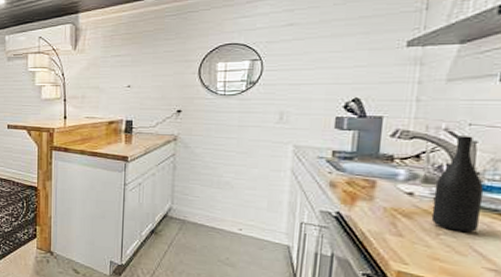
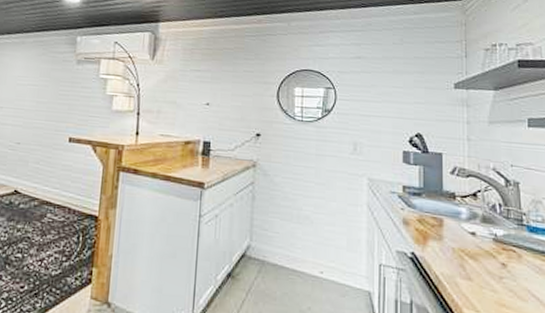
wine bottle: present [431,136,484,232] -> none [492,176,532,275]

